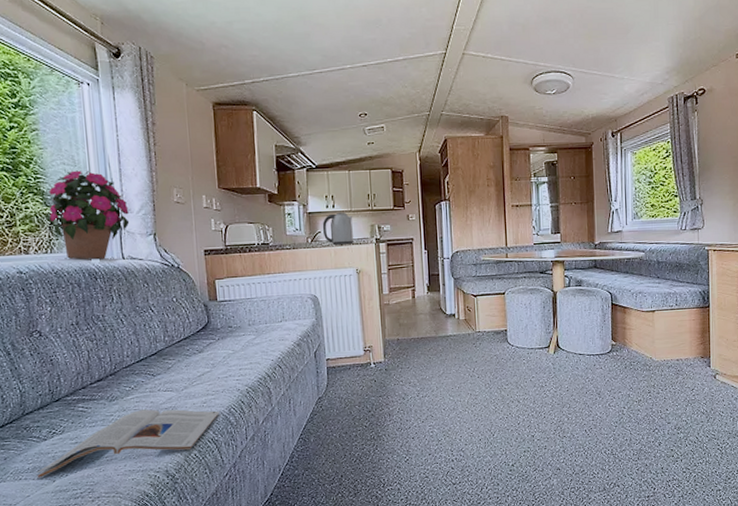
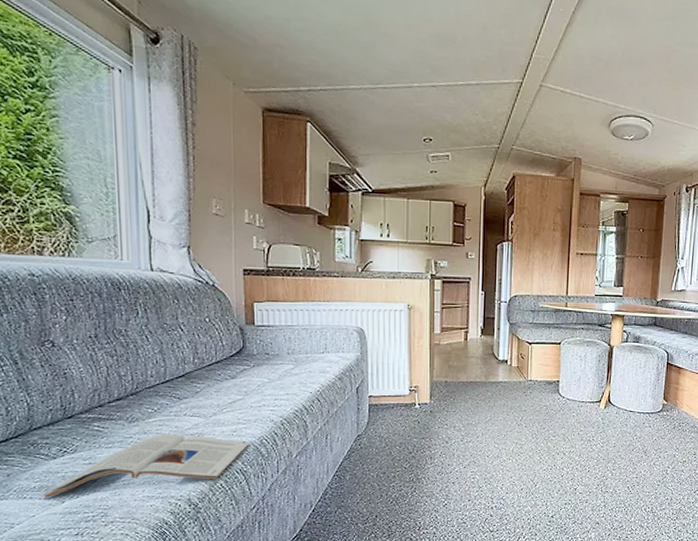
potted flower: present [46,170,130,260] -> none [65,167,161,269]
kettle: present [322,212,354,246] -> none [374,242,409,279]

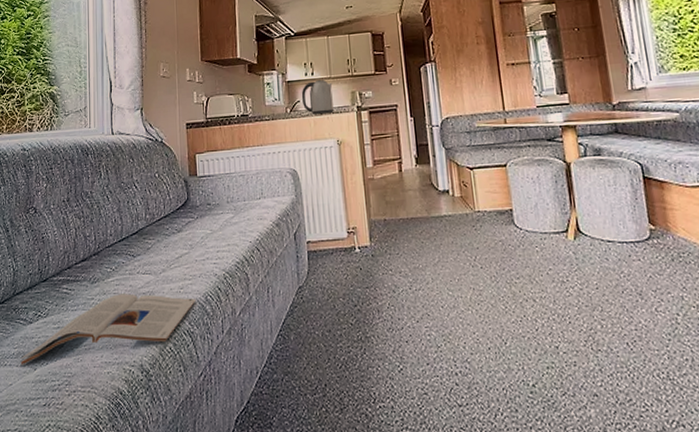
kettle: none [374,242,409,279] -> present [301,79,334,116]

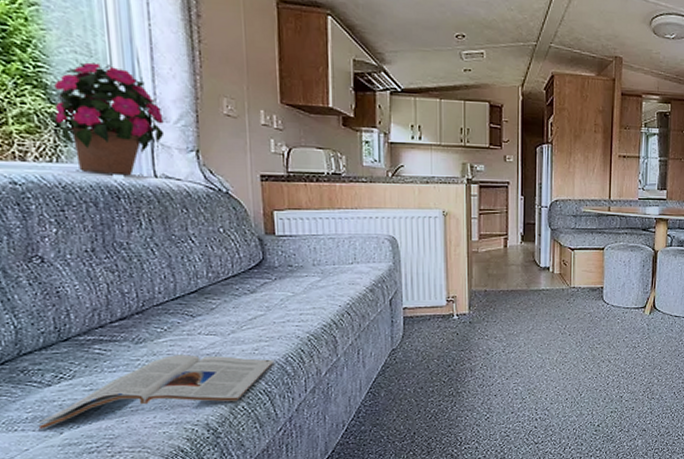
potted flower: none [49,50,120,137] -> present [51,62,165,176]
kettle: present [301,79,334,116] -> none [406,145,442,184]

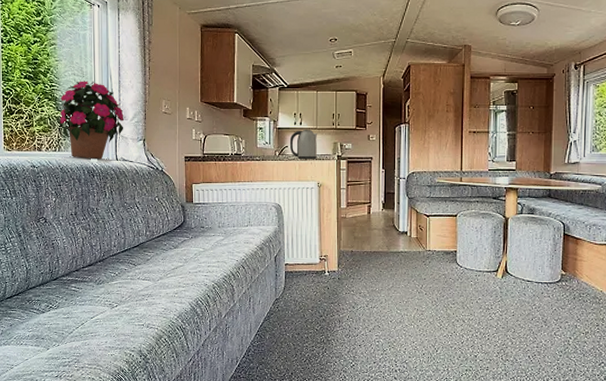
magazine: present [37,354,274,430] -> none [34,294,188,345]
kettle: none [406,145,442,184] -> present [289,129,318,160]

